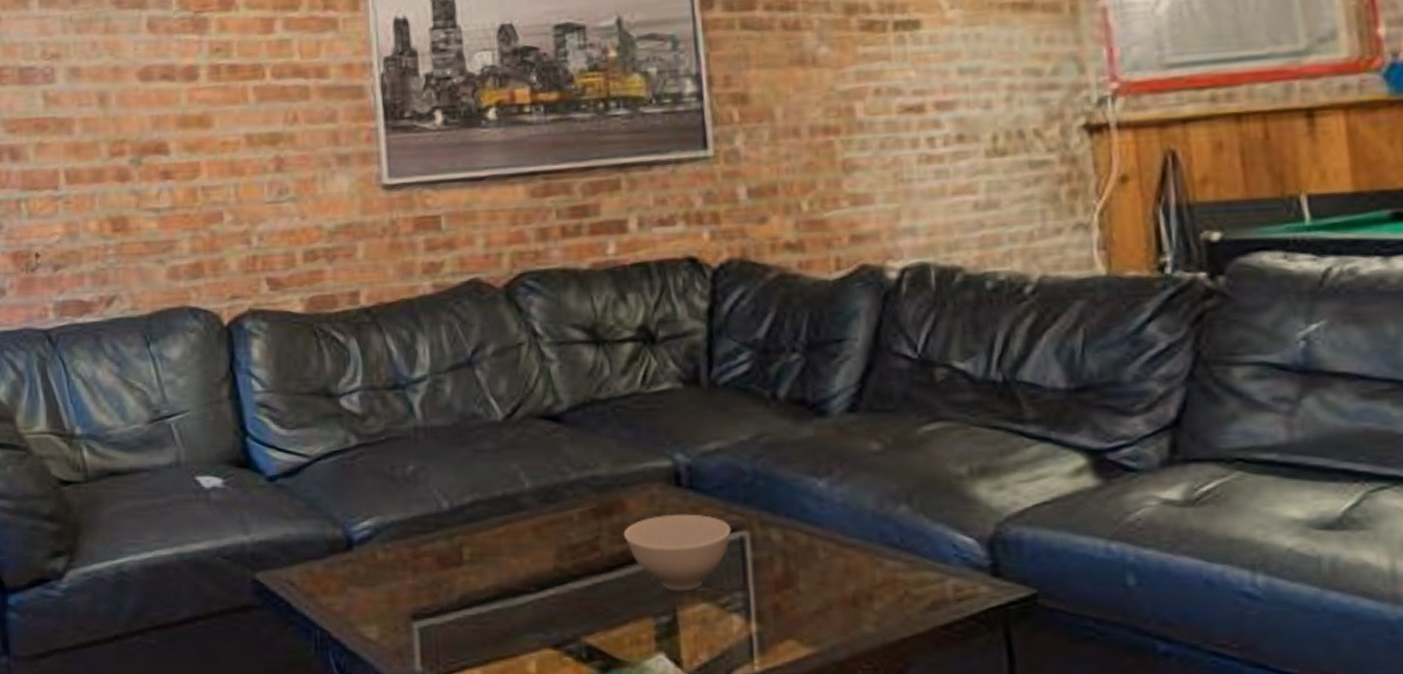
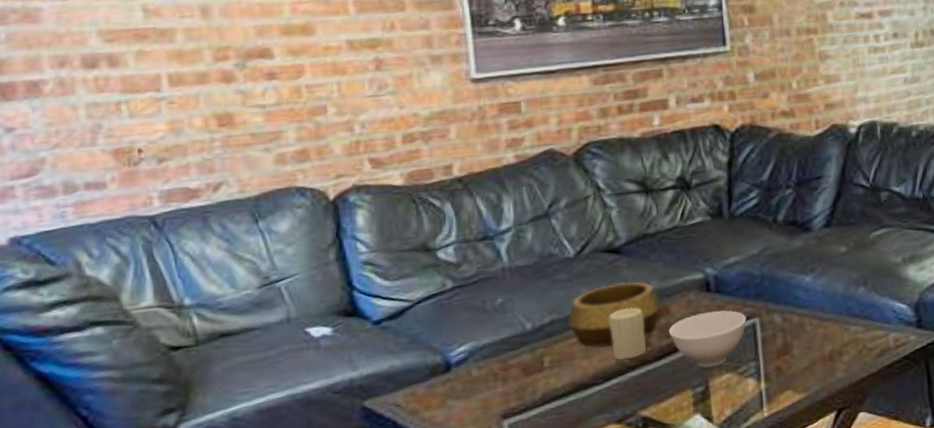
decorative bowl: none [491,462,616,544] -> present [566,281,663,348]
candle: none [545,496,594,565] -> present [609,307,647,360]

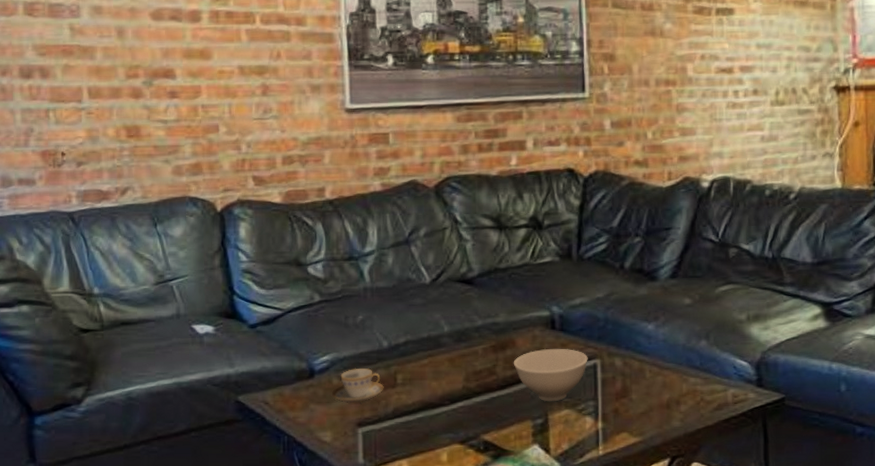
teacup: none [472,354,530,395] -> present [332,368,384,404]
decorative bowl: present [566,281,663,348] -> none [419,312,509,371]
candle: present [609,307,647,360] -> none [458,337,492,386]

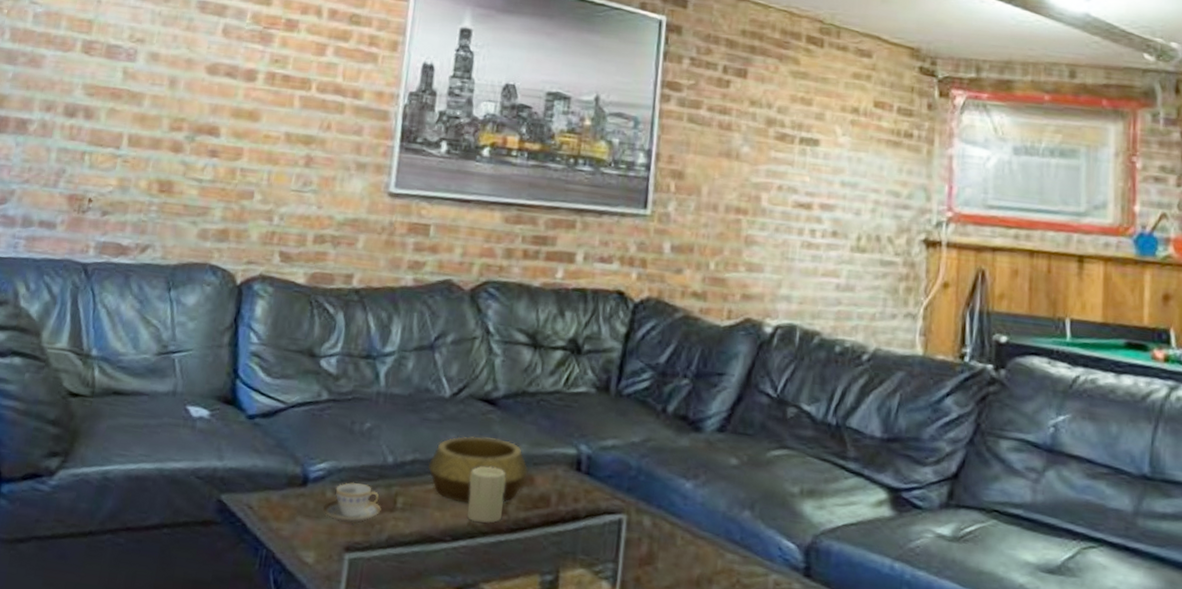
decorative bowl: none [419,312,509,371] -> present [428,436,528,503]
candle: none [458,337,492,386] -> present [467,466,506,524]
bowl: present [513,348,588,402] -> none [528,492,613,557]

